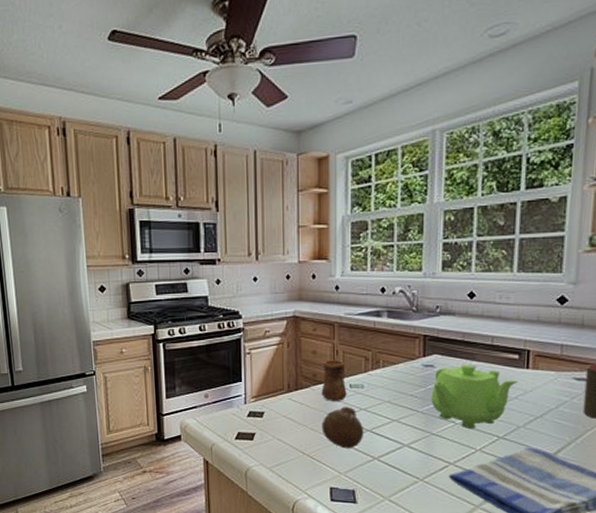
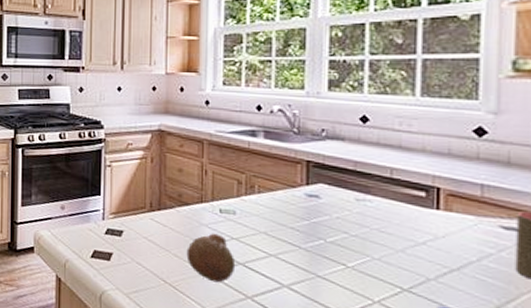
cup: present [321,360,347,401] -> none [187,180,216,227]
teapot: present [431,364,518,429] -> none [316,197,426,275]

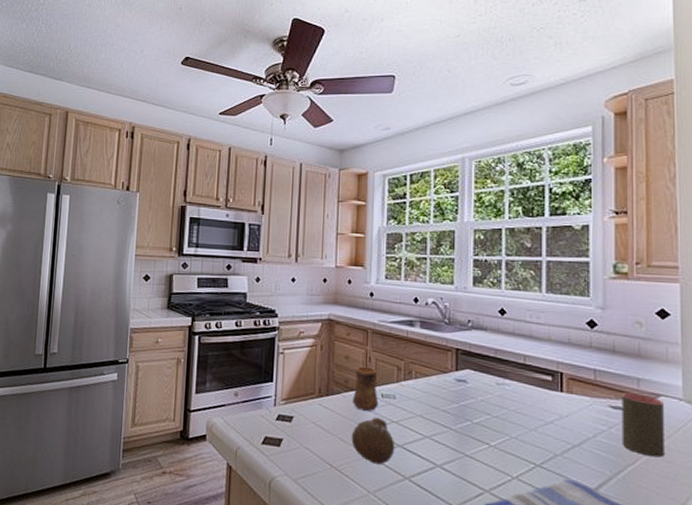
cup: none [187,180,216,227] -> present [352,366,379,411]

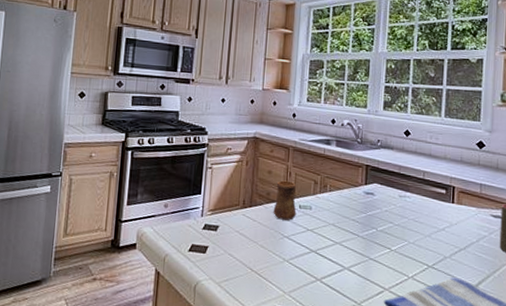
fruit: present [351,417,395,465] -> none [270,226,310,269]

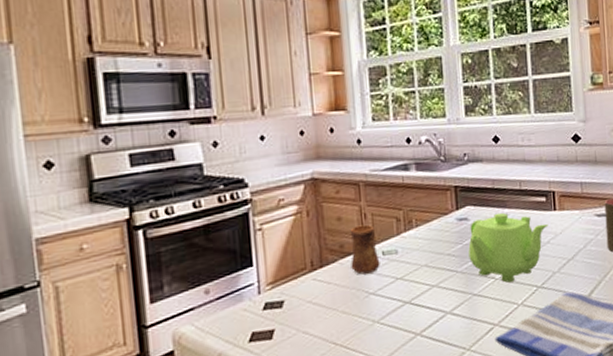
teapot: none [370,194,445,256] -> present [468,212,548,283]

